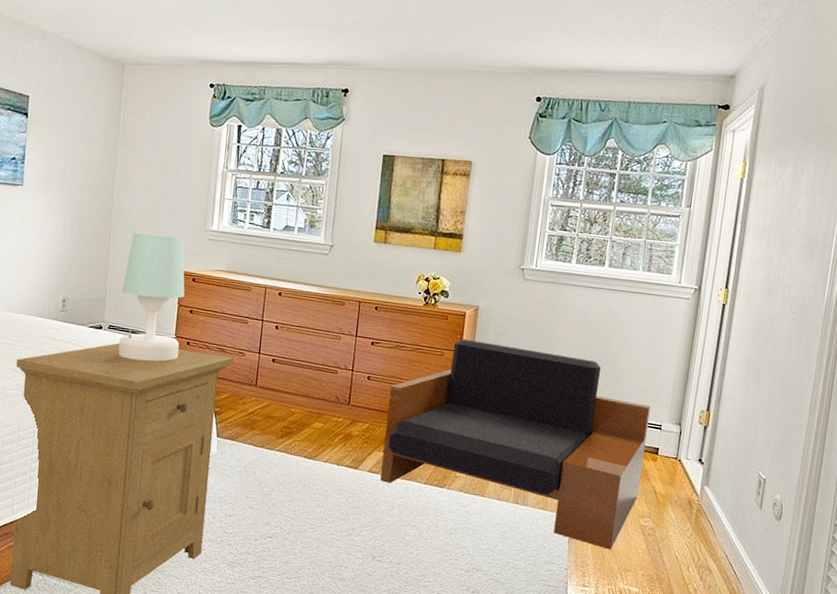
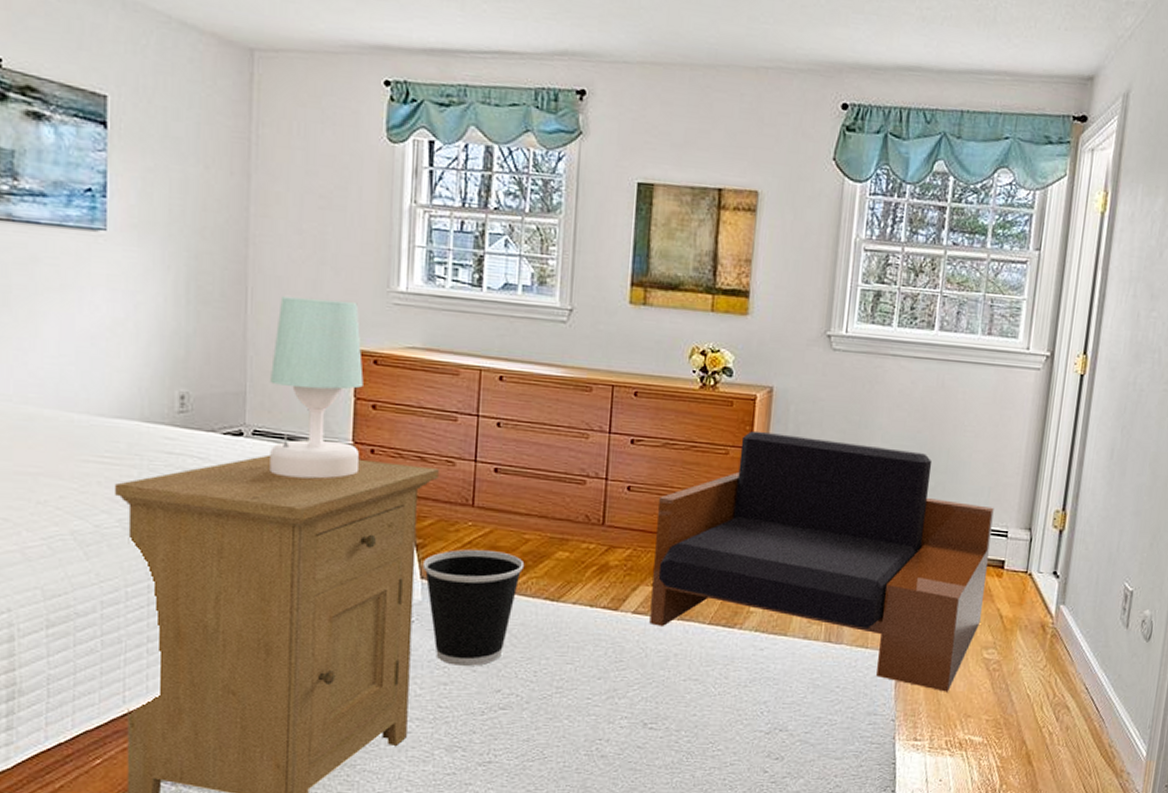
wastebasket: none [218,417,291,504] -> present [422,549,525,666]

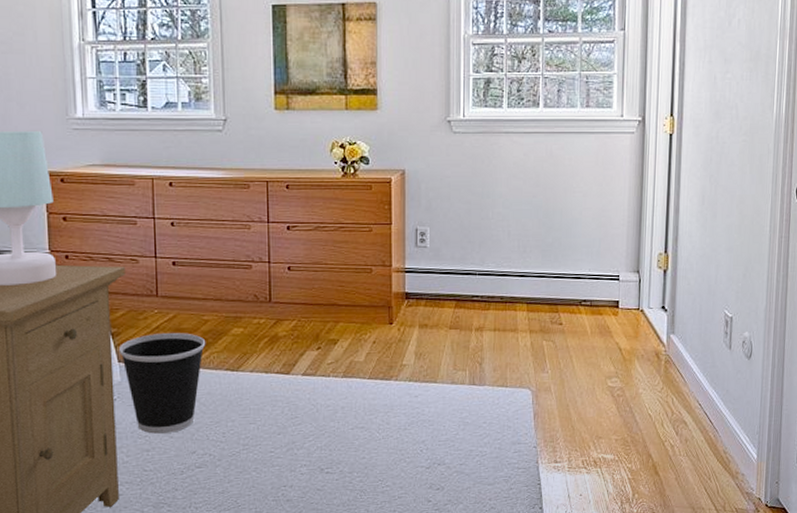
armchair: present [649,430,994,692] -> none [315,208,605,419]

